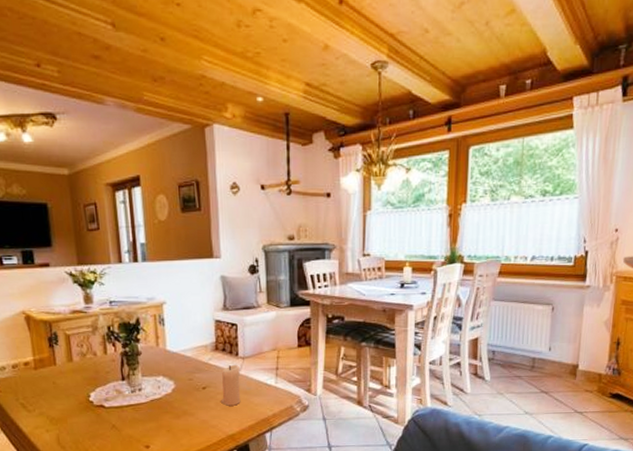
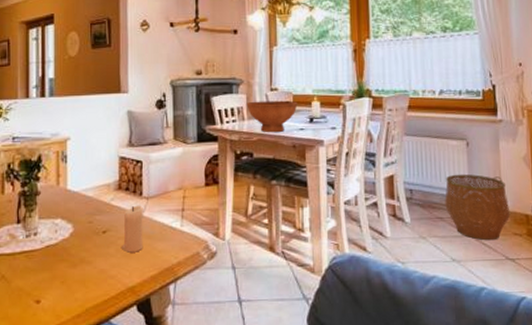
bowl: none [339,266,390,298] -> present [246,100,298,133]
basket: none [524,336,585,397] -> present [445,174,511,241]

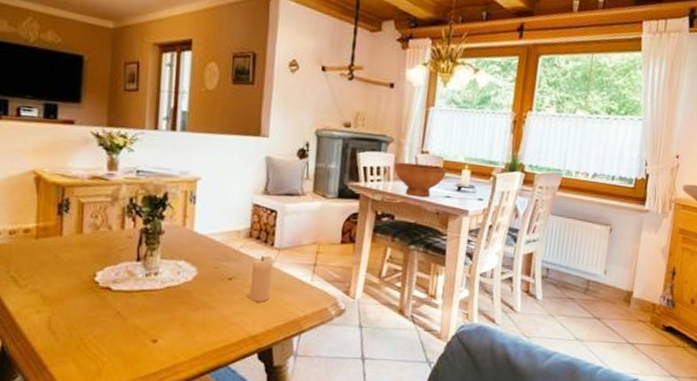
basket: present [445,174,511,241] -> none [578,258,640,325]

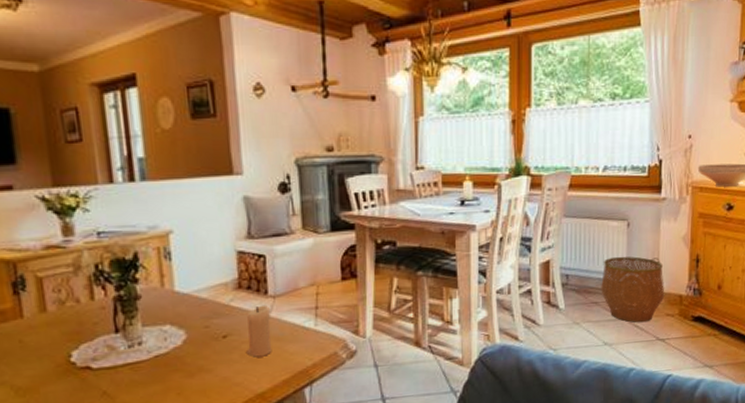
bowl: present [394,162,448,198] -> none [388,180,447,219]
basket: none [578,258,640,325] -> present [601,256,665,323]

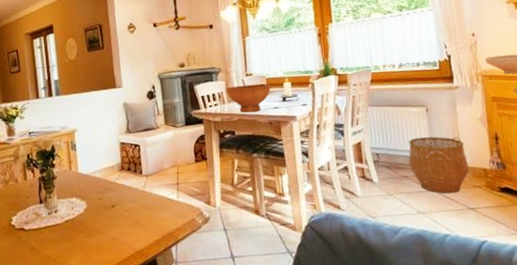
candle: present [246,304,272,357] -> none [127,182,147,222]
bowl: none [388,180,447,219] -> present [226,83,271,113]

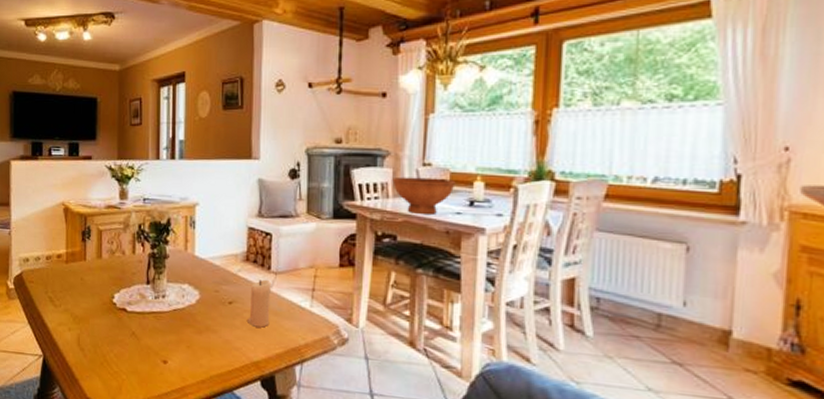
candle: none [127,182,147,222] -> present [248,279,271,328]
basket: present [408,136,470,194] -> none [645,285,743,374]

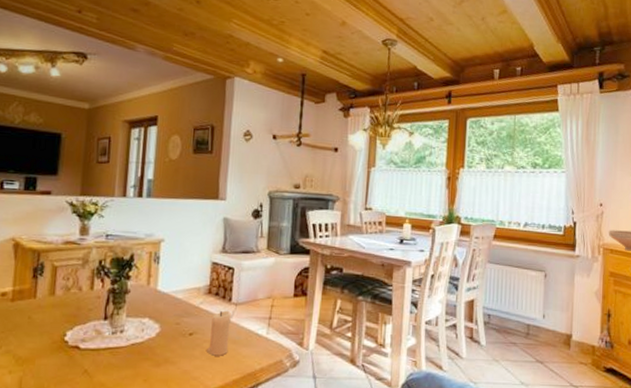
bowl: present [392,176,456,216] -> none [340,218,390,251]

